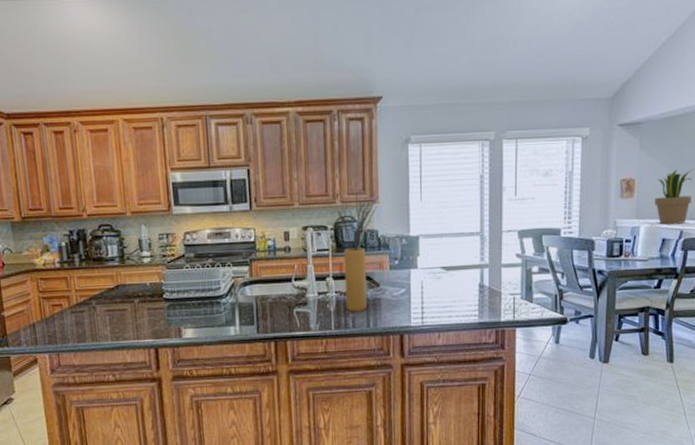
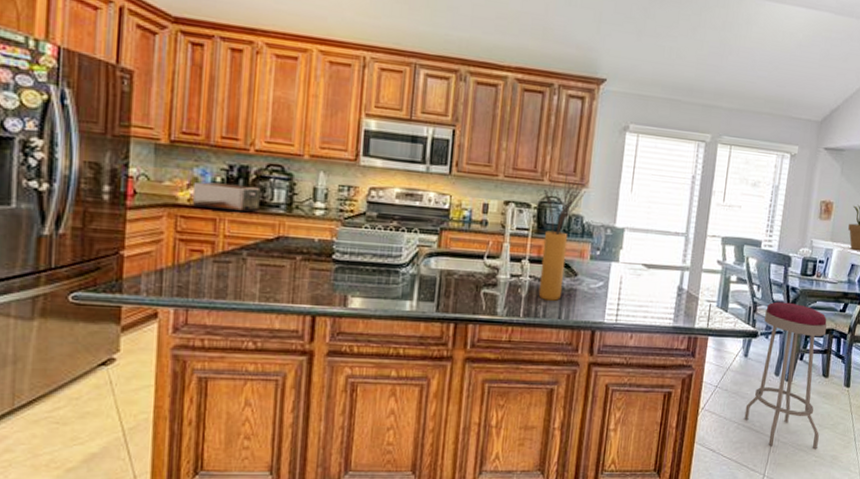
toaster: none [44,246,99,270] -> present [192,181,261,213]
bar stool: none [562,285,644,427] -> present [744,301,827,448]

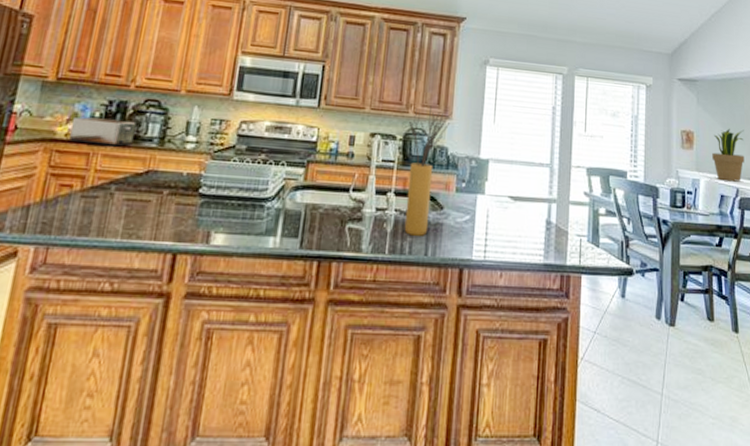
bar stool: present [744,301,827,448] -> none [628,235,713,408]

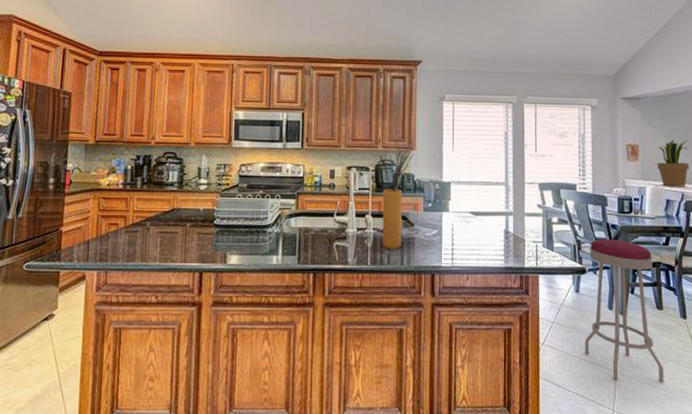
toaster: present [69,116,136,147] -> none [111,170,160,192]
bar stool: none [628,235,713,408] -> present [584,239,664,382]

